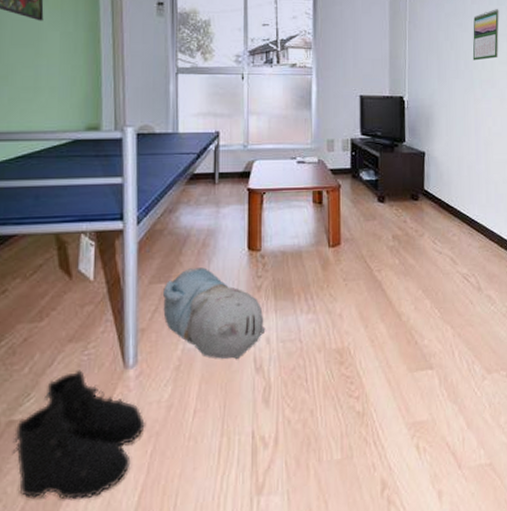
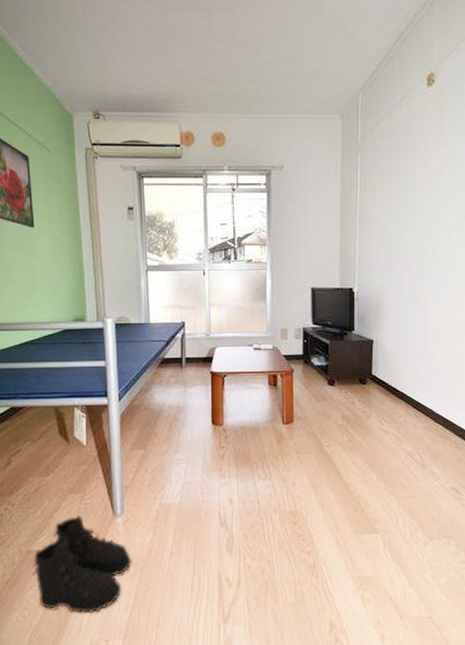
plush toy: present [163,267,266,359] -> none [142,438,228,514]
calendar: present [472,9,499,61] -> none [423,200,451,252]

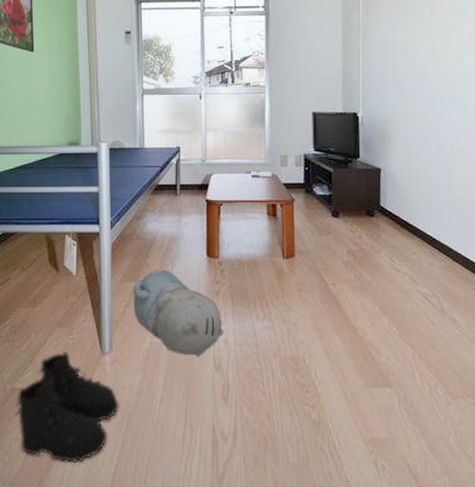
plush toy: none [142,438,228,514] -> present [133,270,224,356]

